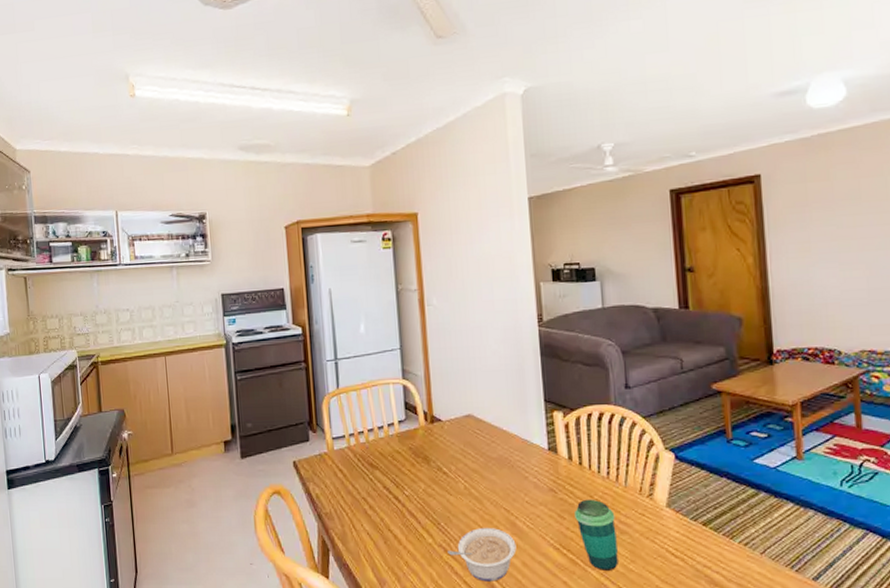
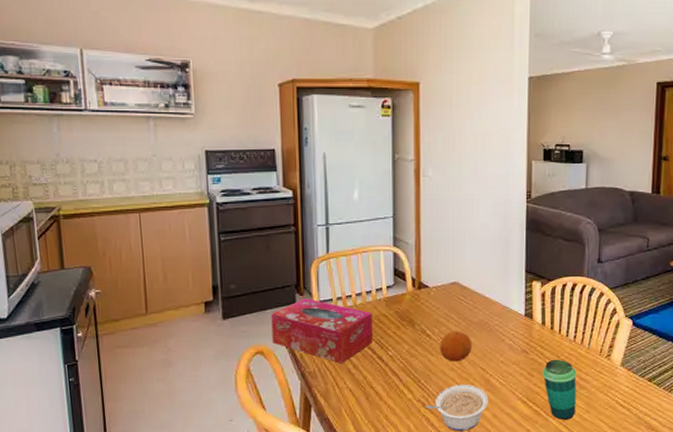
tissue box: none [286,435,388,504] -> present [271,298,373,364]
fruit: none [458,468,493,502] -> present [440,331,472,362]

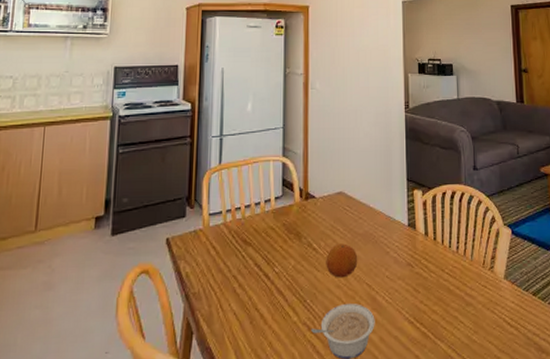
tissue box: present [271,298,373,364] -> none [159,211,260,283]
cup: present [542,359,577,420] -> none [428,272,464,343]

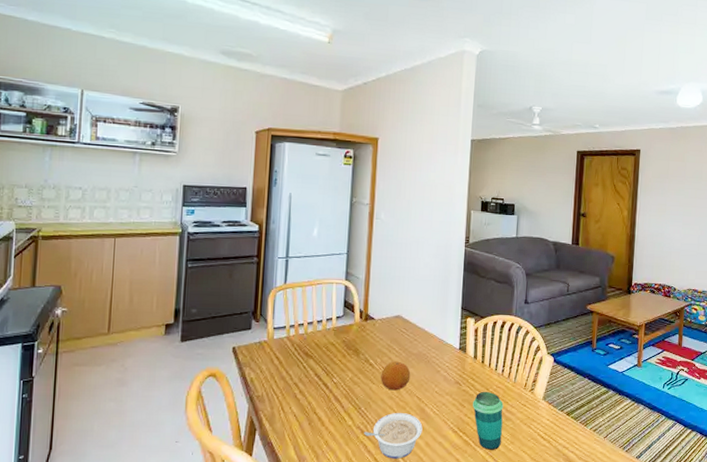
cup: none [428,272,464,343] -> present [473,391,504,450]

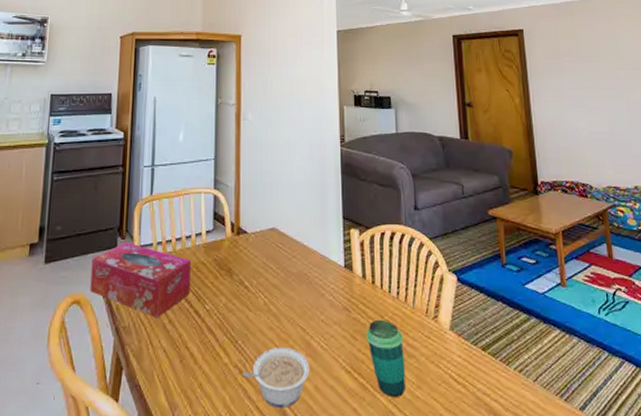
tissue box: none [225,325,321,389] -> present [90,242,191,318]
fruit: present [381,361,411,391] -> none [258,283,292,319]

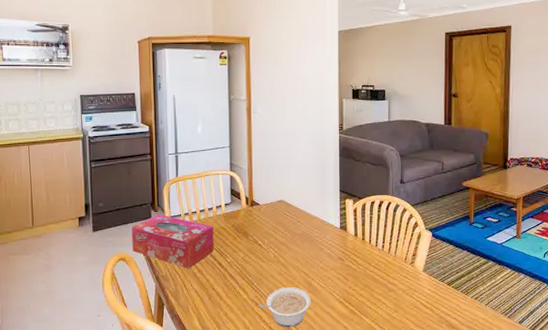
cup: present [366,319,405,397] -> none [356,265,386,318]

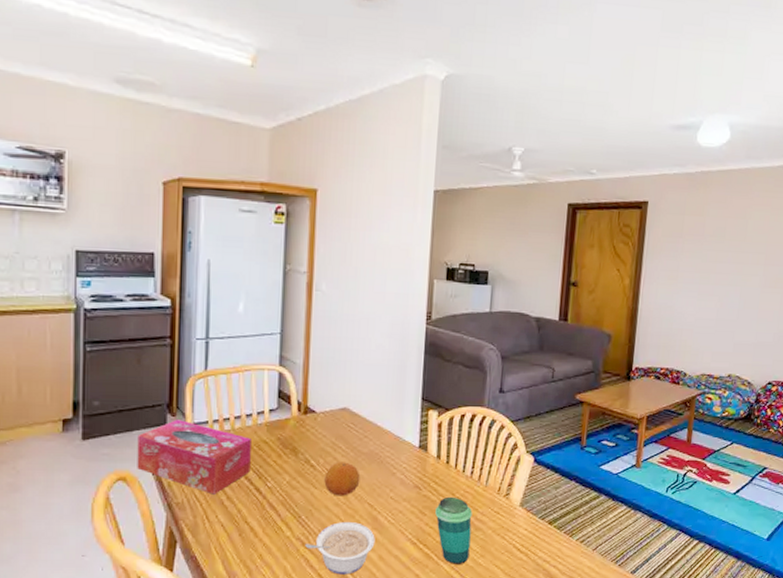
fruit: none [269,241,297,268] -> present [324,462,361,496]
cup: none [356,265,386,318] -> present [435,496,473,564]

